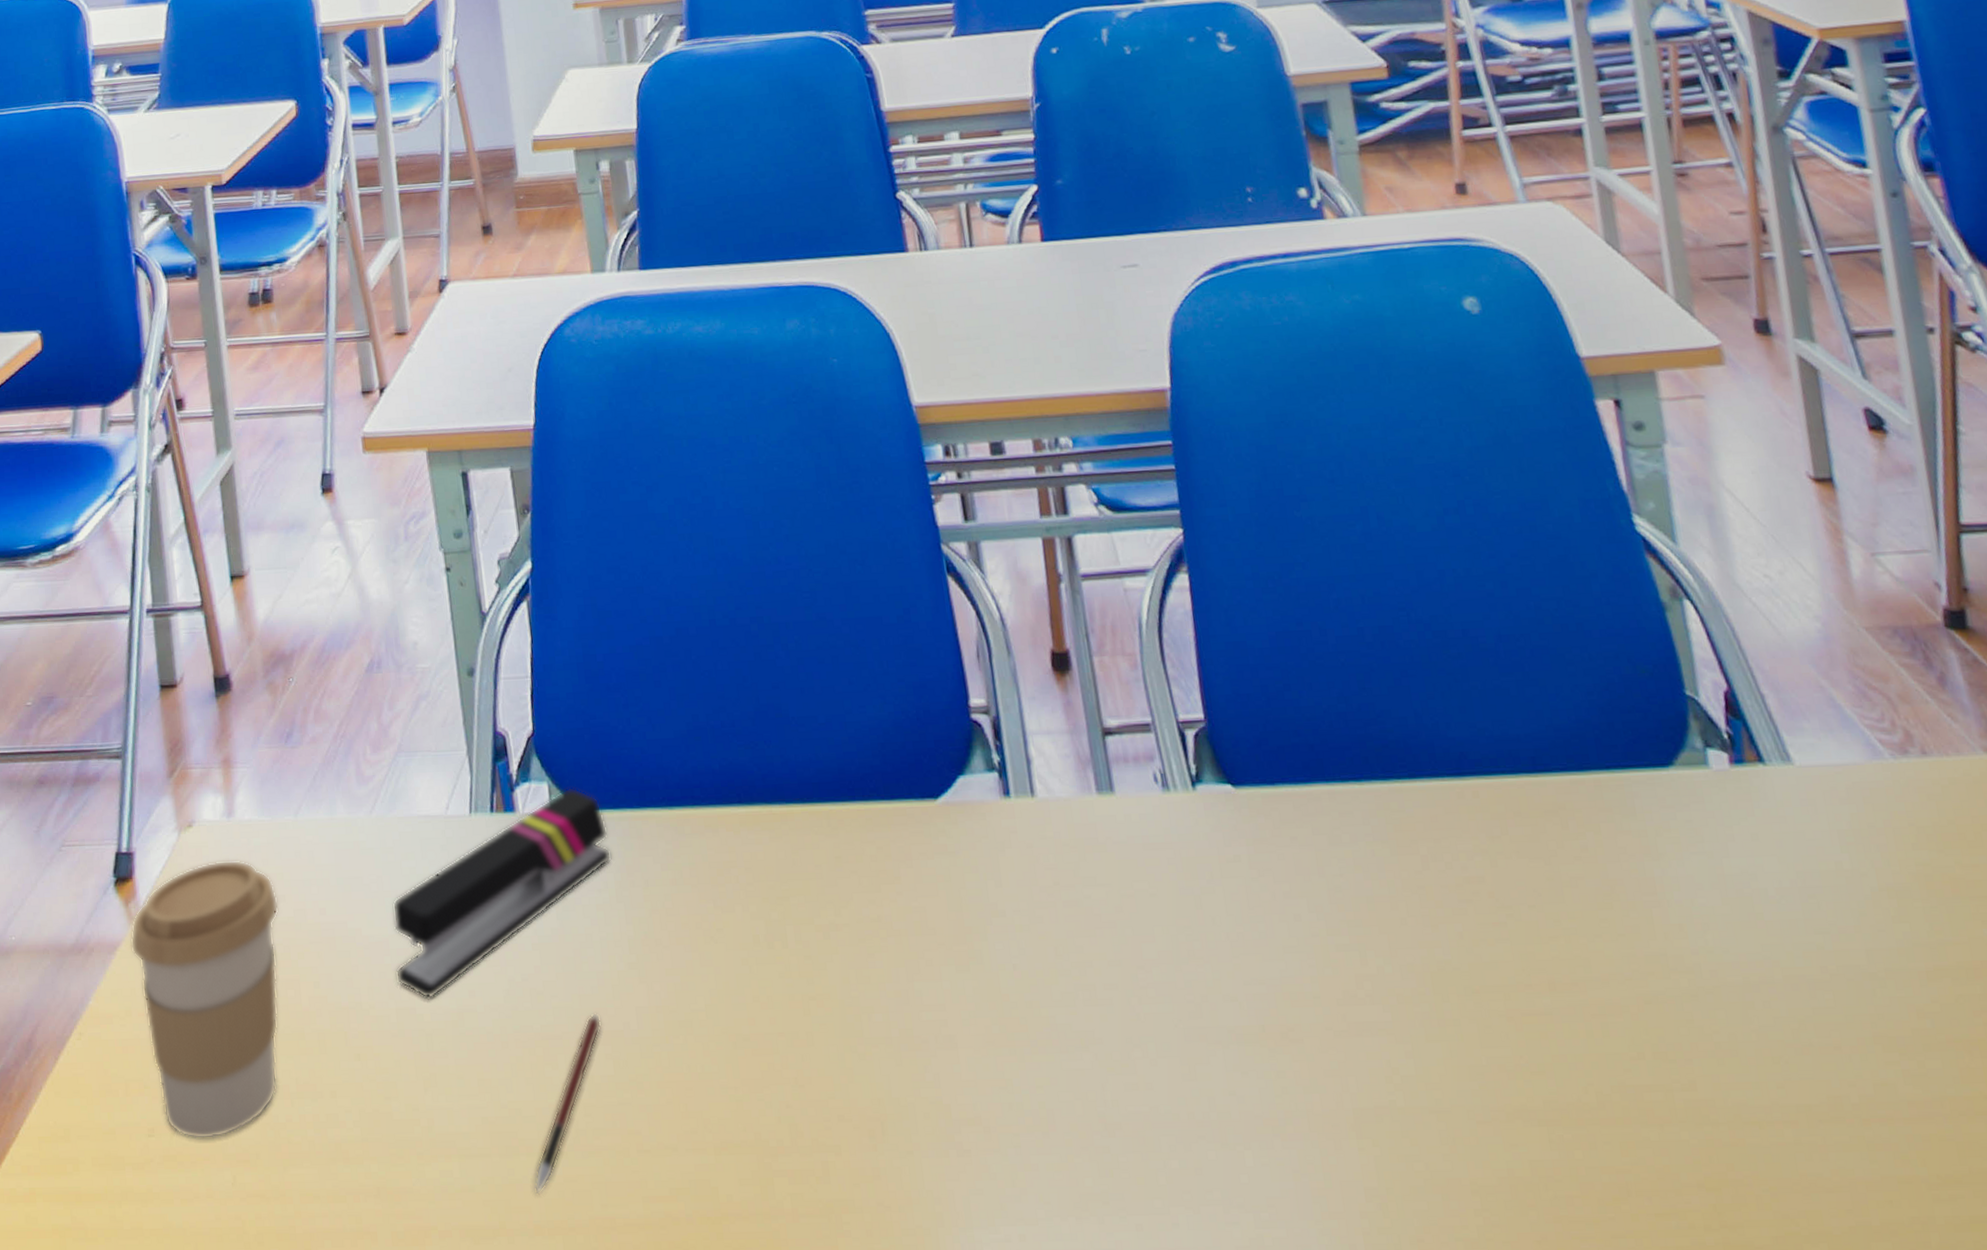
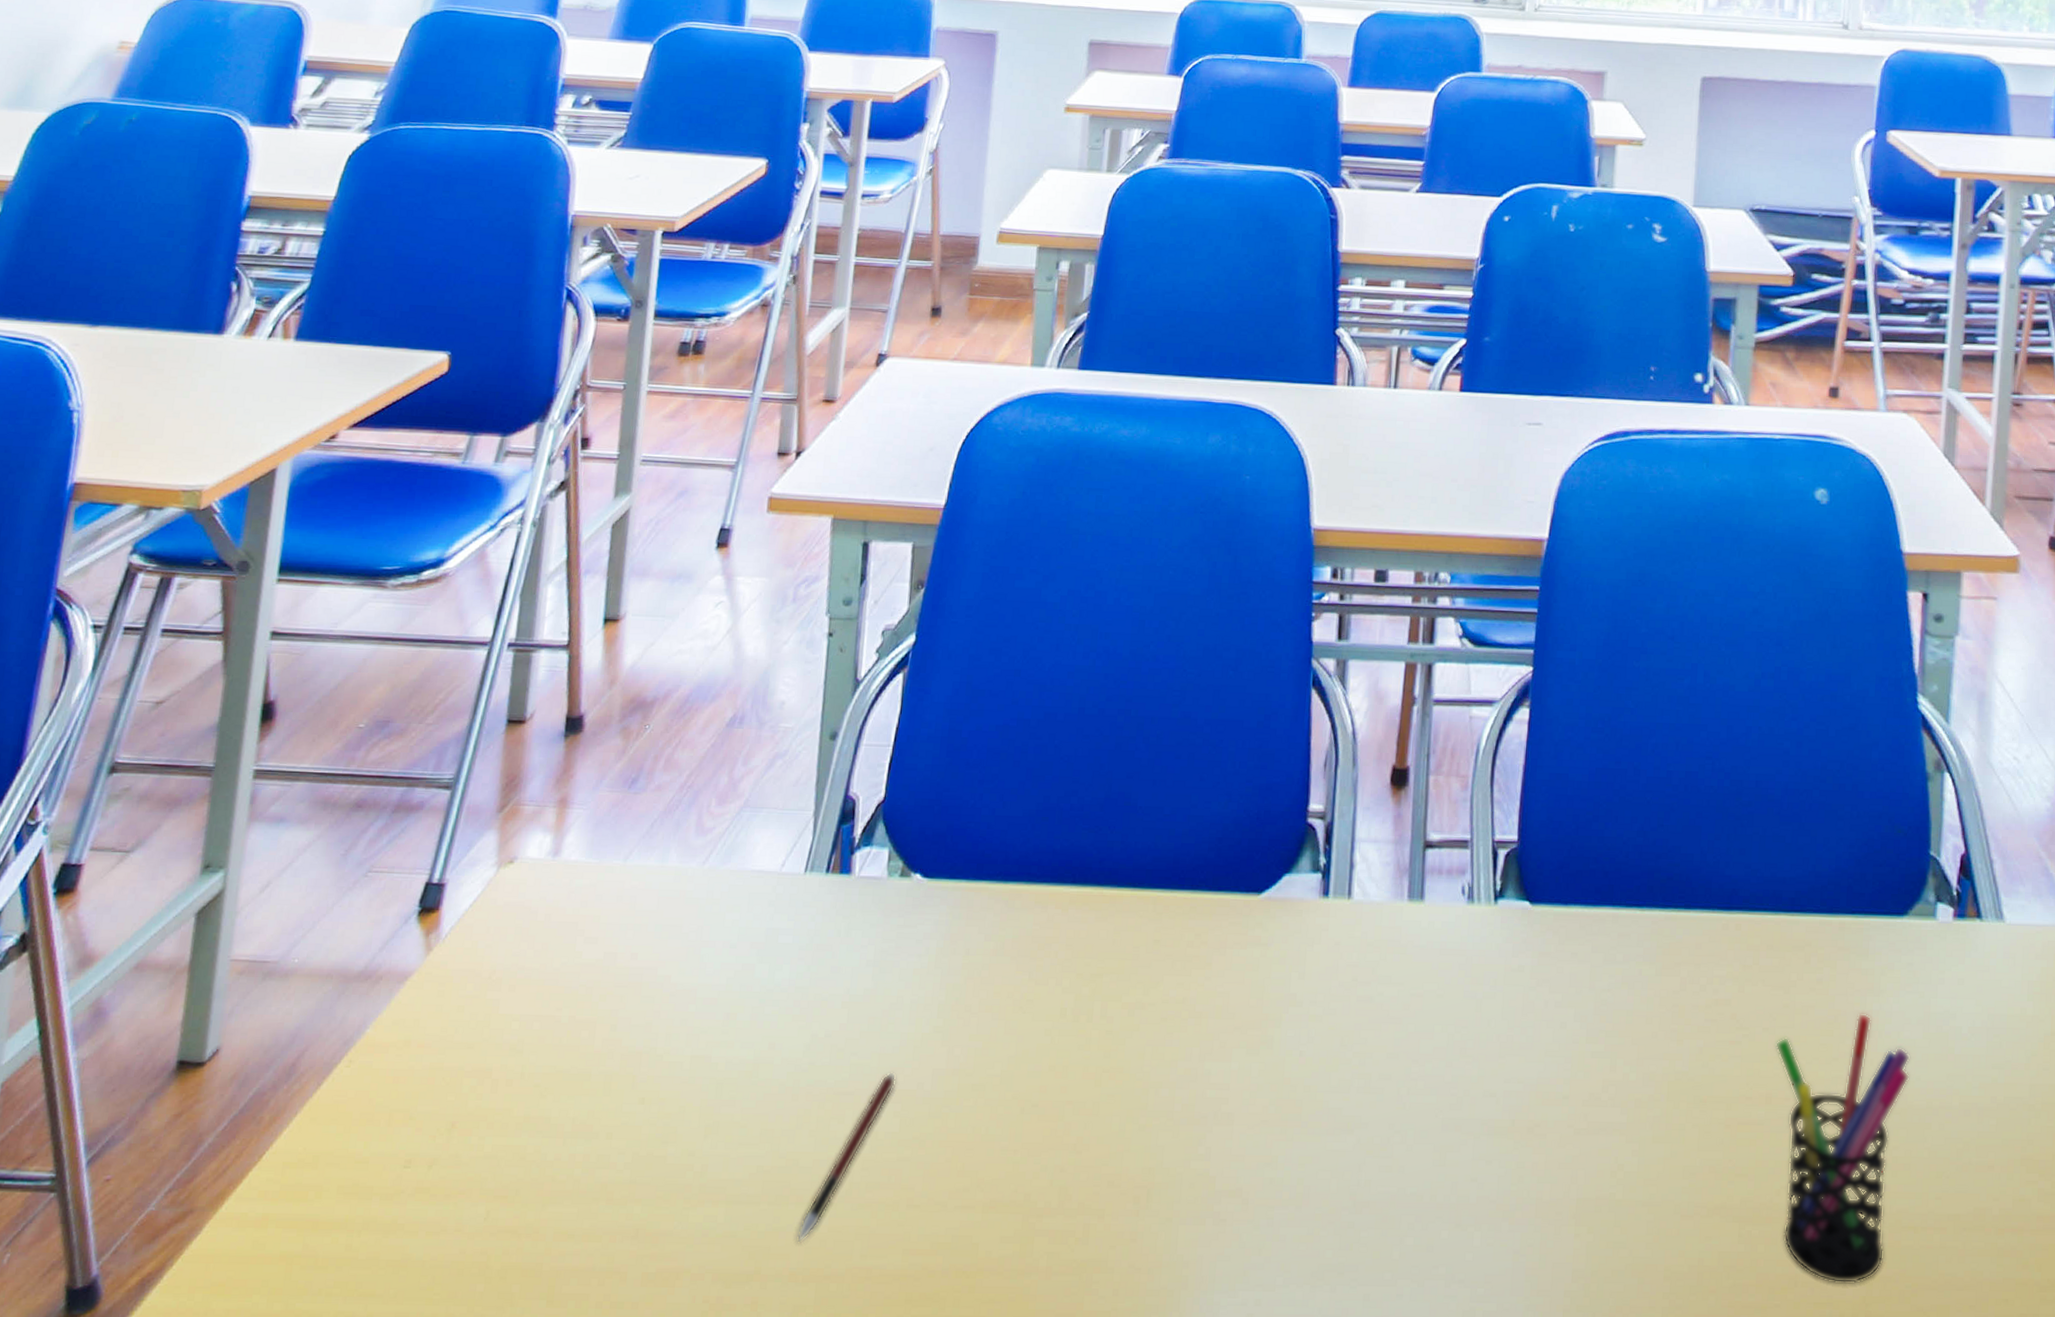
coffee cup: present [130,860,279,1140] -> none [423,898,590,1174]
stapler: present [392,787,612,999] -> none [697,855,940,1048]
pen holder: none [1547,880,1729,1191] -> present [1776,1013,1910,1284]

